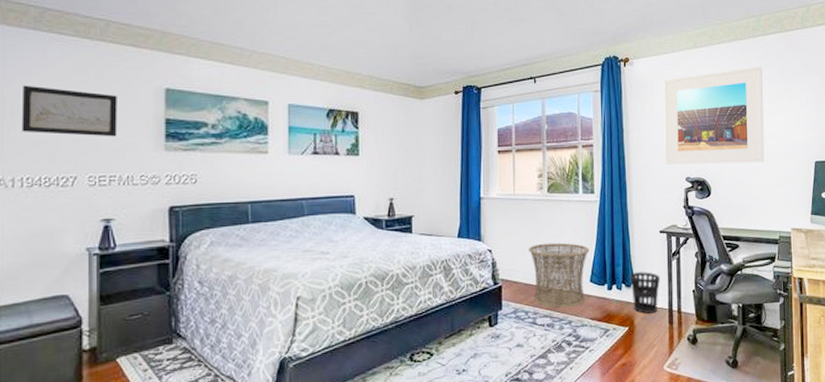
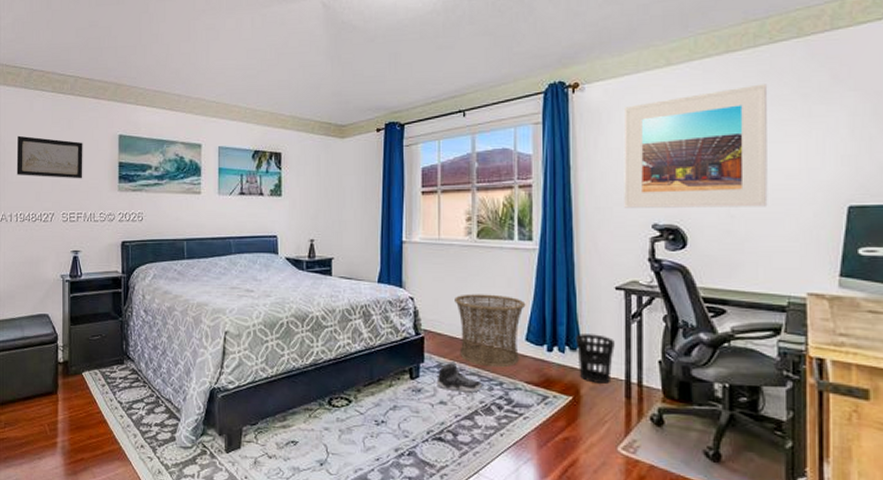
sneaker: none [513,305,554,334] -> present [436,360,482,393]

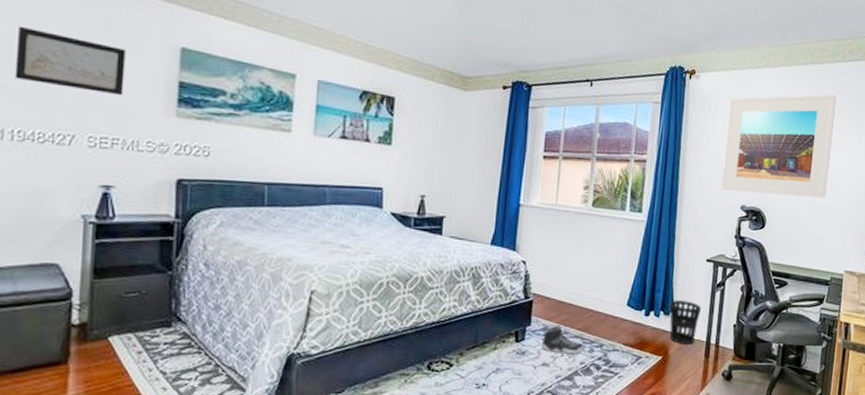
basket: present [455,294,526,368] -> none [565,260,630,331]

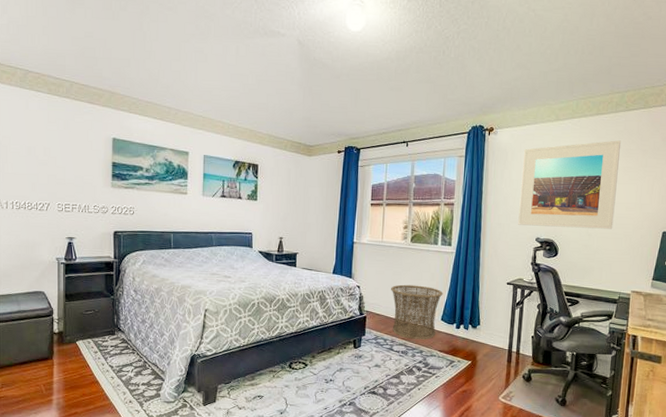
wall art: present [14,25,126,96] -> none [12,131,78,175]
sneaker: present [541,324,584,354] -> none [373,334,407,358]
basket: none [565,260,630,331] -> present [391,284,443,340]
wastebasket: present [669,300,701,344] -> none [476,316,503,352]

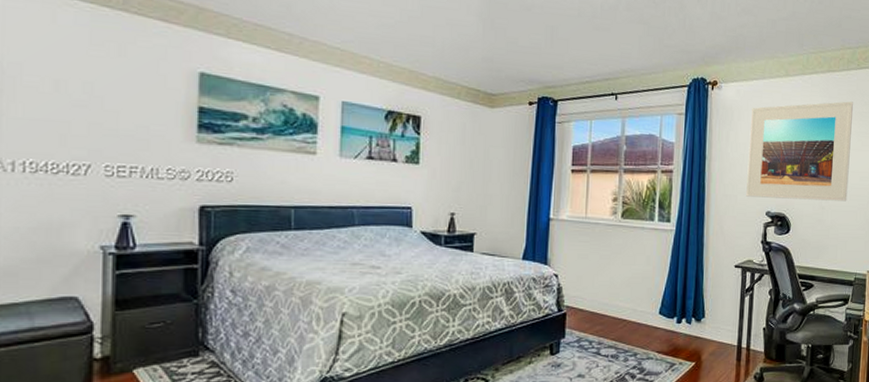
basket: present [391,284,443,340] -> none [597,271,661,340]

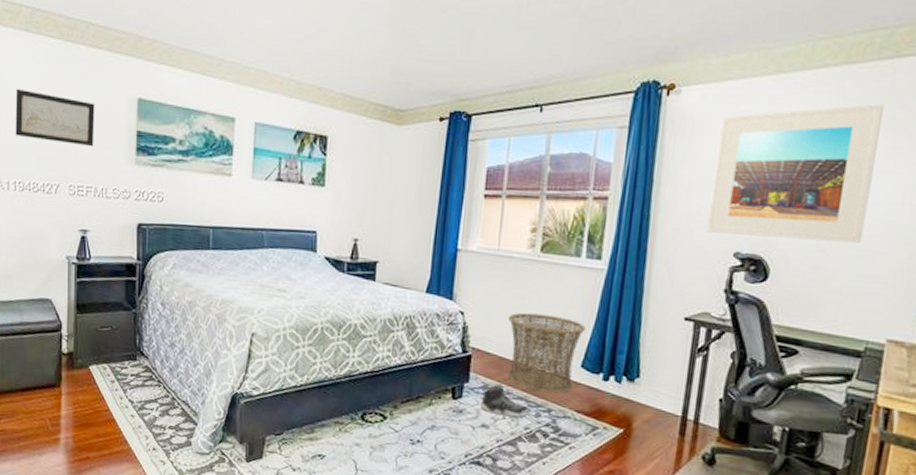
wall art: none [24,54,142,123] -> present [15,88,95,147]
sneaker: none [576,335,618,365] -> present [480,382,529,418]
basket: none [597,271,661,340] -> present [508,312,586,394]

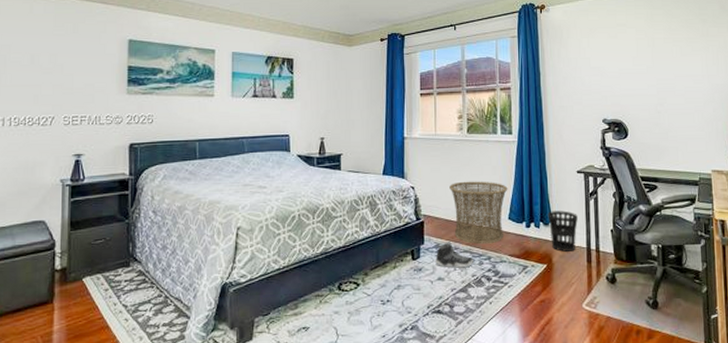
wall art: present [15,88,95,147] -> none [11,38,89,83]
wastebasket: none [633,364,676,418] -> present [547,210,578,252]
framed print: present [706,104,884,243] -> none [579,11,683,106]

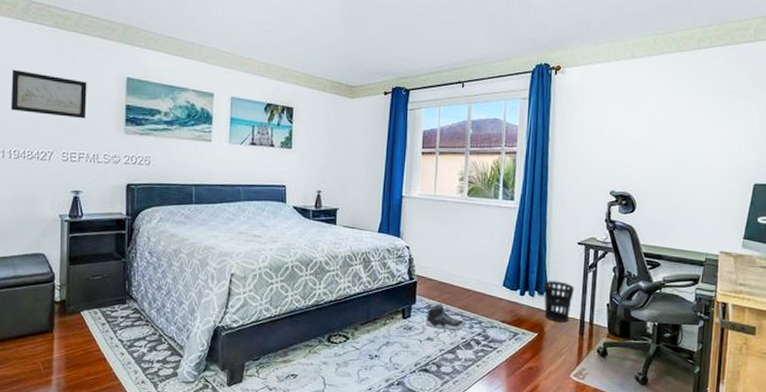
wall art: none [11,38,89,83] -> present [11,69,87,119]
basket: present [449,181,508,245] -> none [445,244,505,309]

